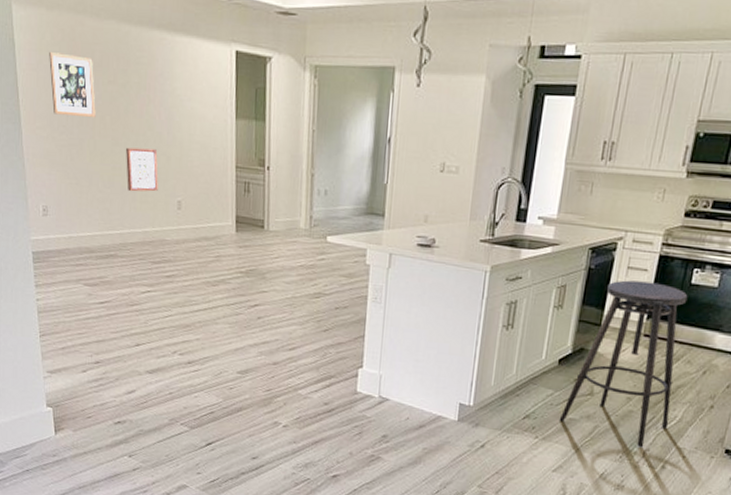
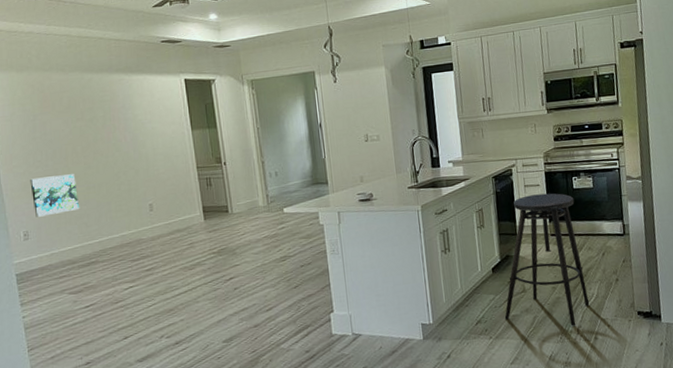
wall art: present [49,52,96,118] -> none [21,103,68,153]
wall art: none [53,145,103,193] -> present [30,174,80,217]
wall art: present [126,147,158,192] -> none [98,166,130,205]

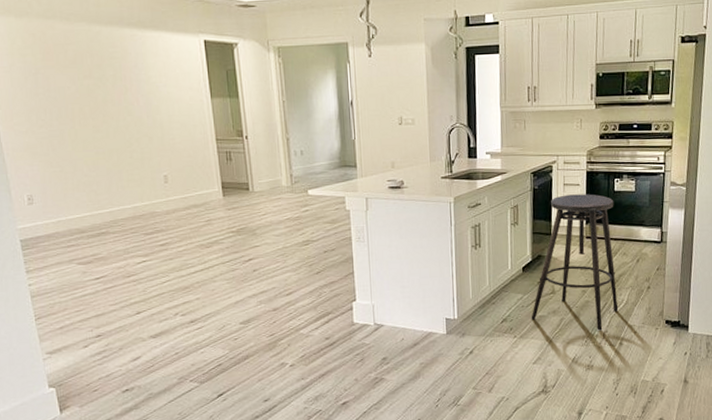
wall art: present [30,174,80,217] -> none [33,137,89,181]

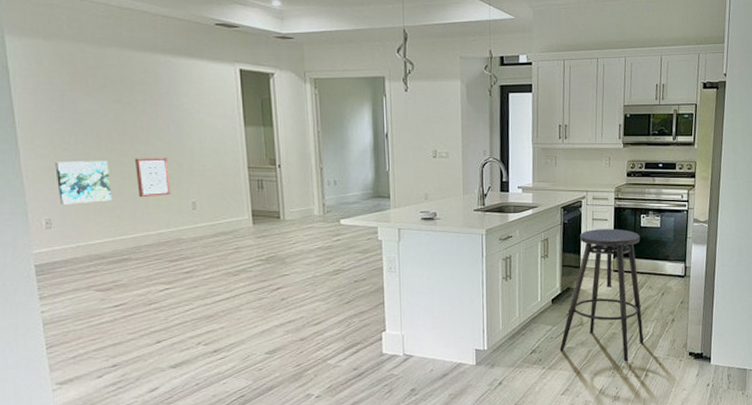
wall art: none [33,137,89,181] -> present [55,161,113,205]
wall art: none [108,132,143,173] -> present [135,158,171,198]

